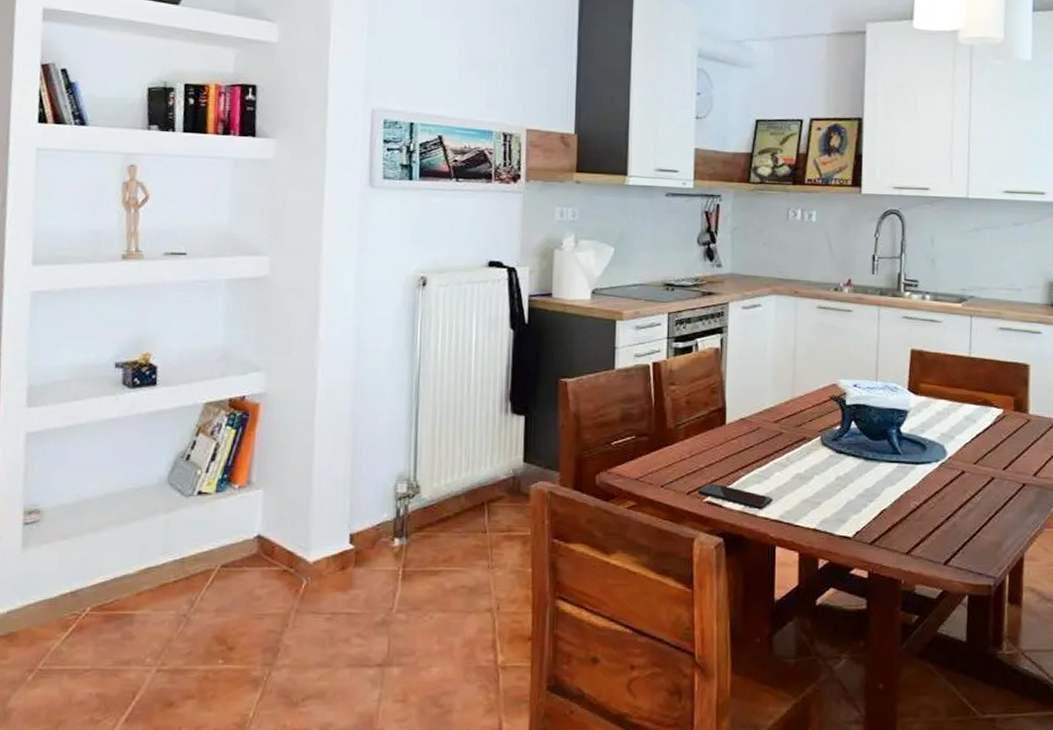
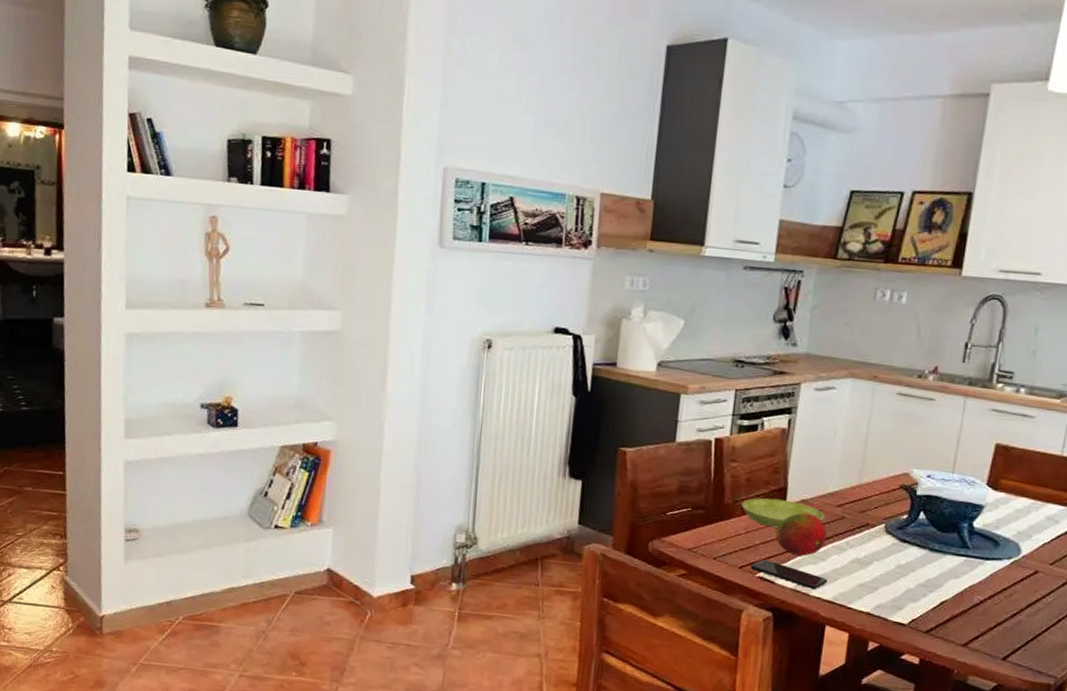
saucer: none [683,419,763,449] -> present [741,498,825,528]
fruit: none [718,431,767,476] -> present [775,512,827,557]

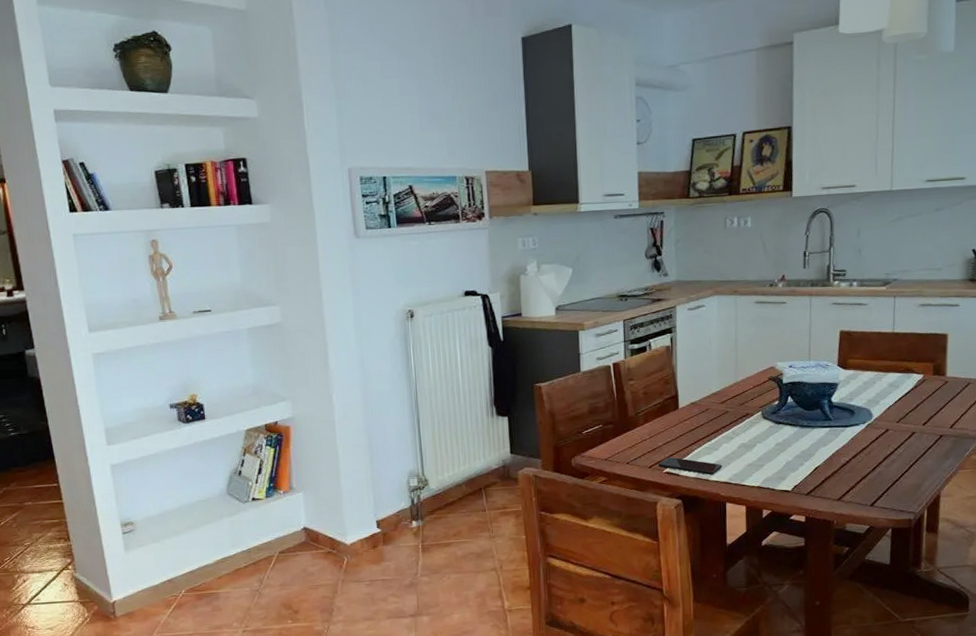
saucer: present [741,498,825,528] -> none [643,405,712,430]
fruit: present [775,512,827,557] -> none [674,413,716,450]

